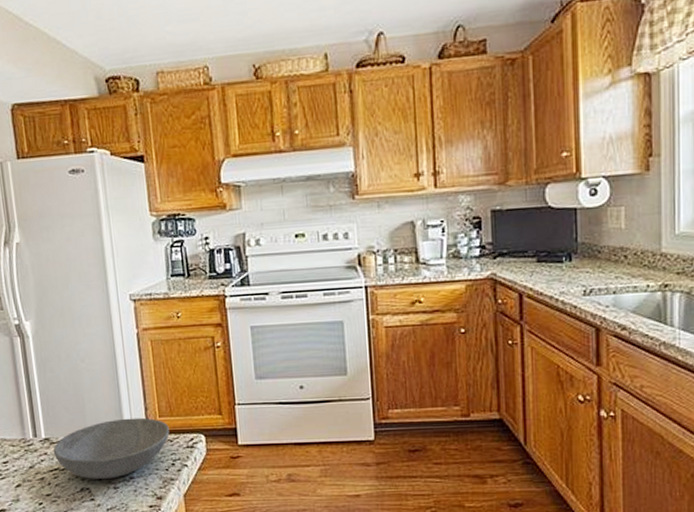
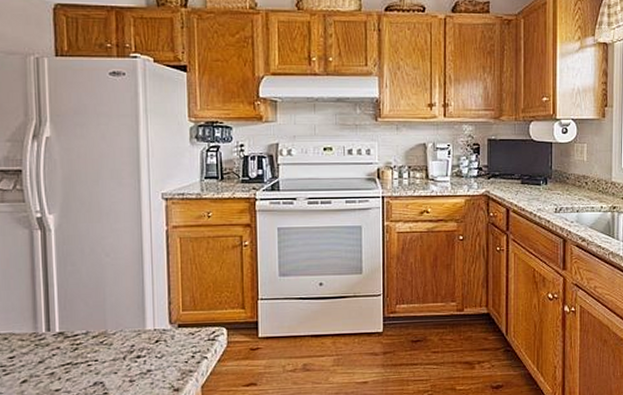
bowl: present [53,417,170,479] -> none [67,311,192,373]

